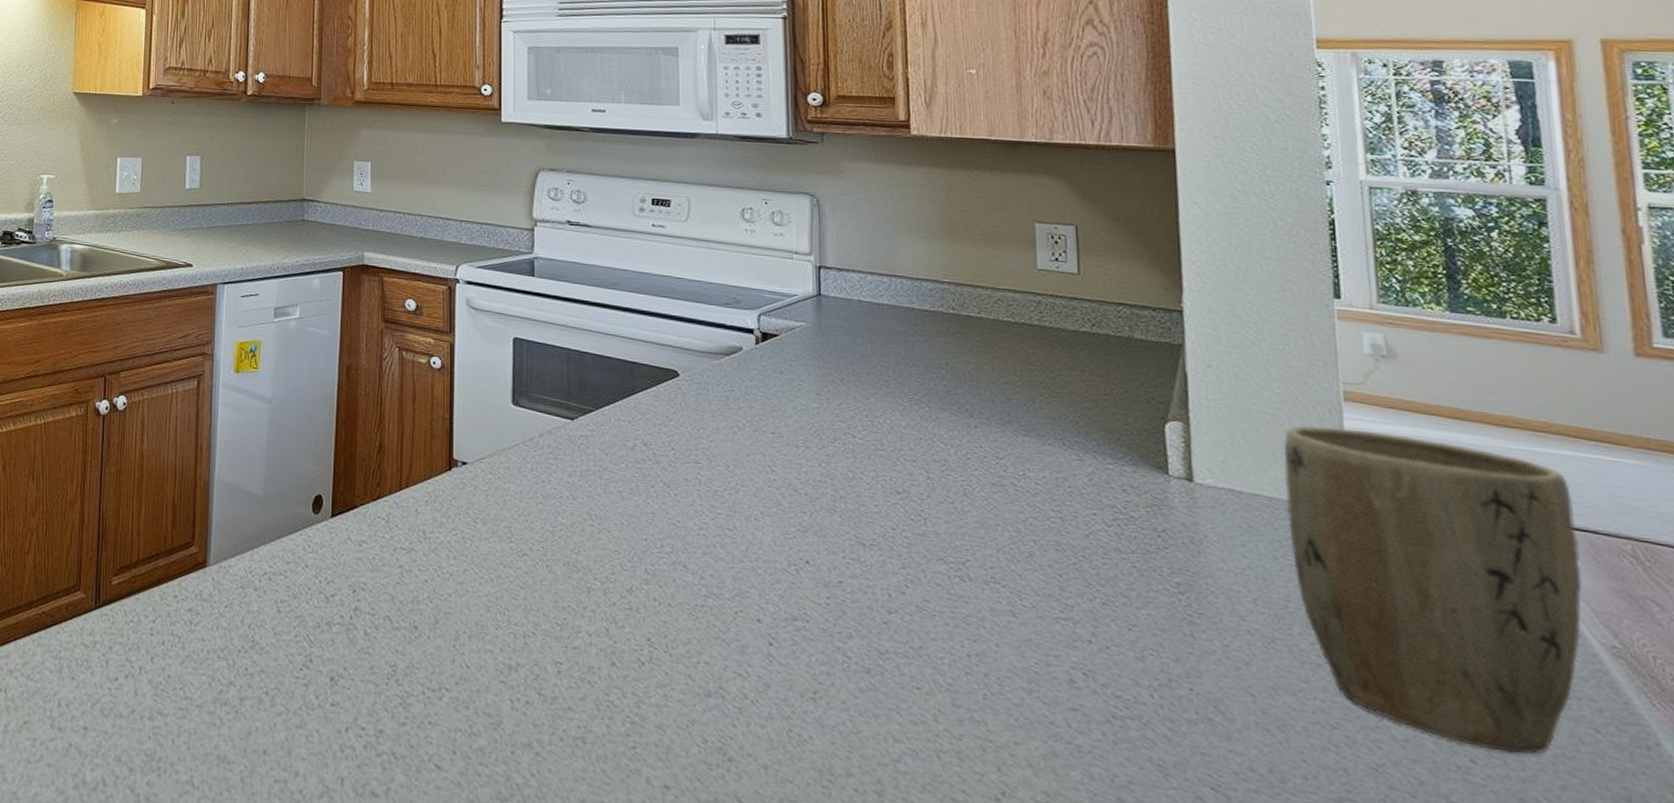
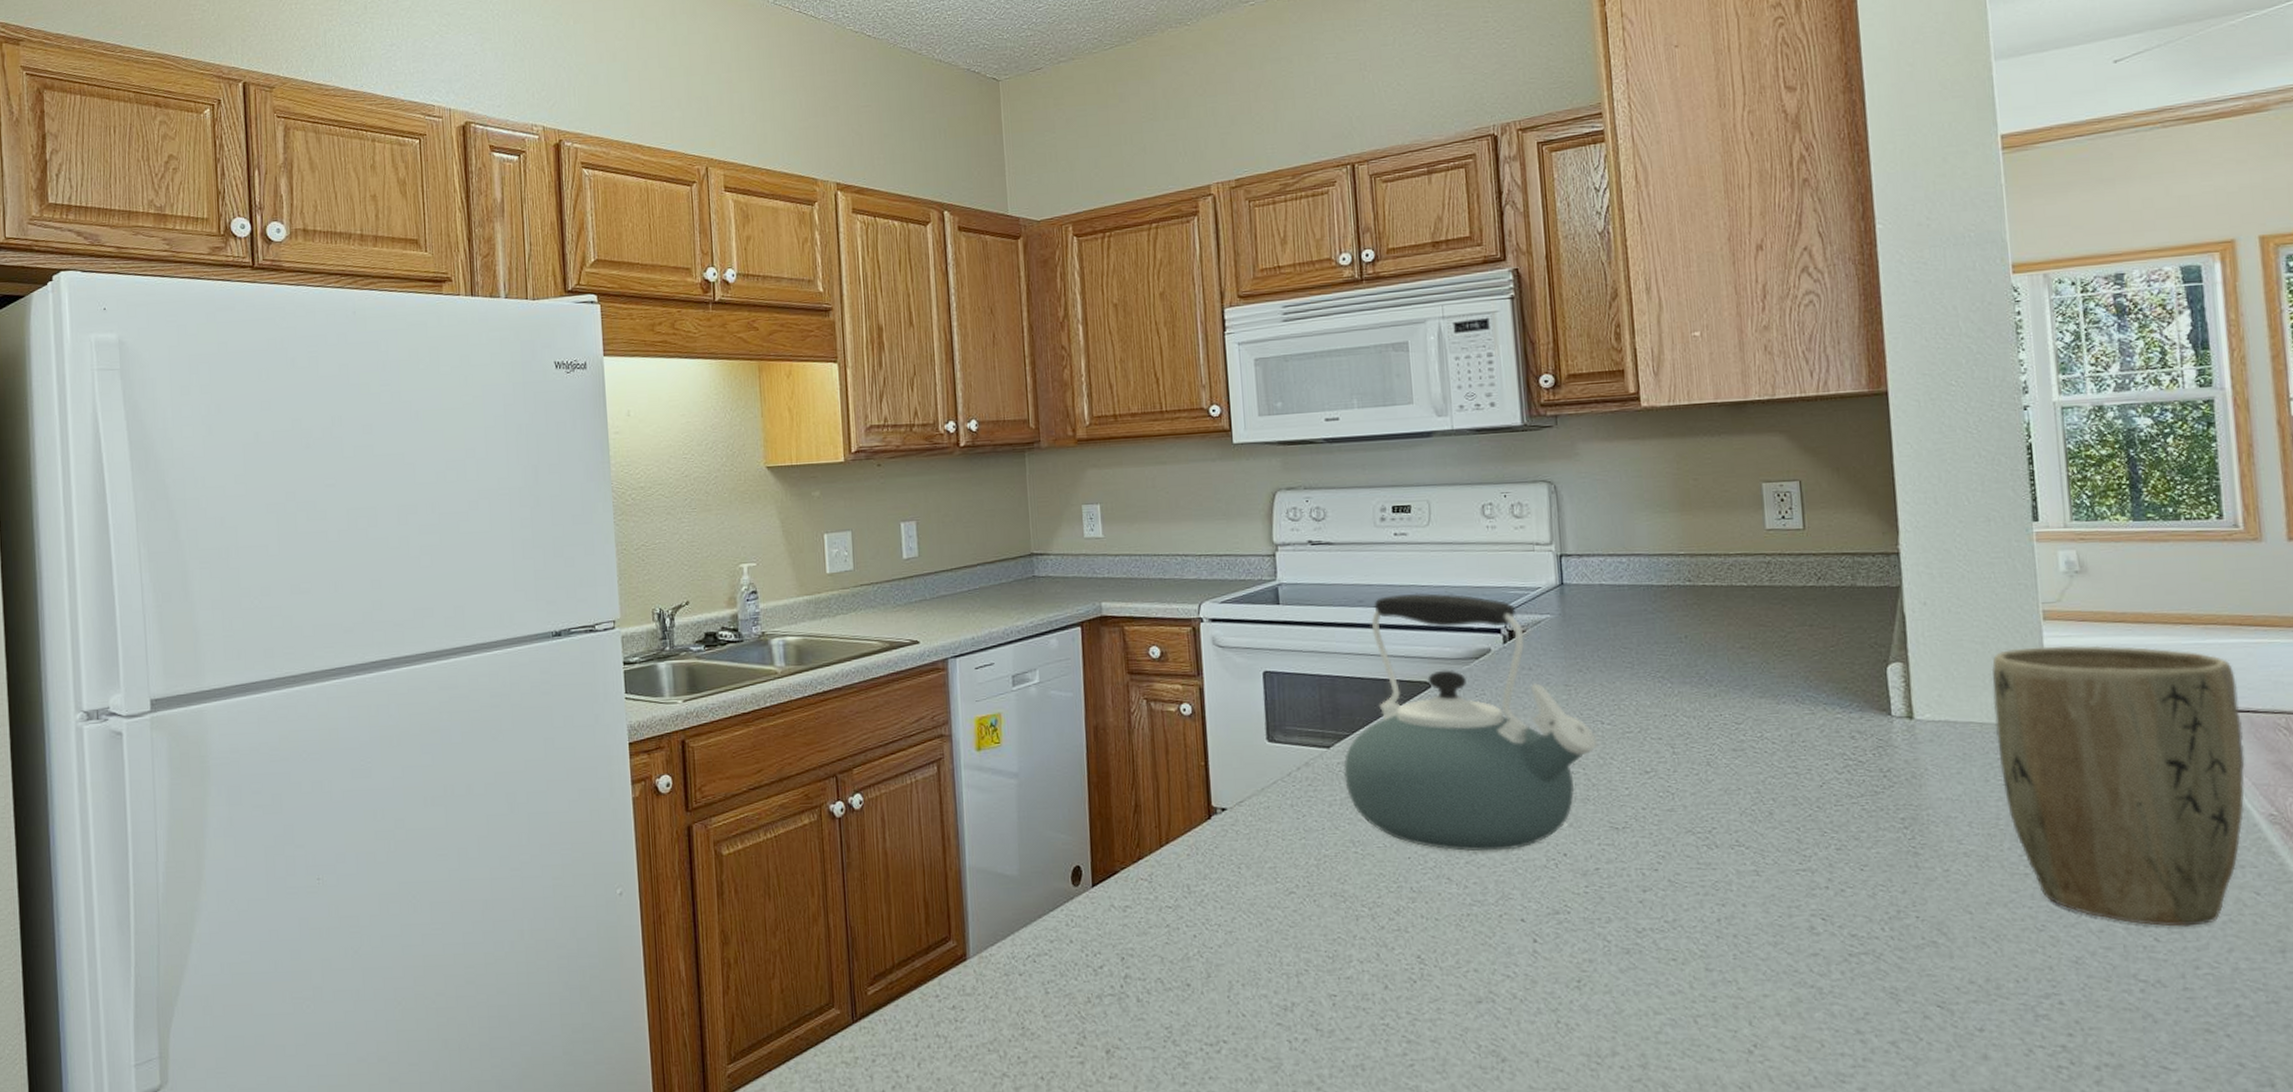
kettle: none [586,283,848,549] -> present [1344,593,1598,852]

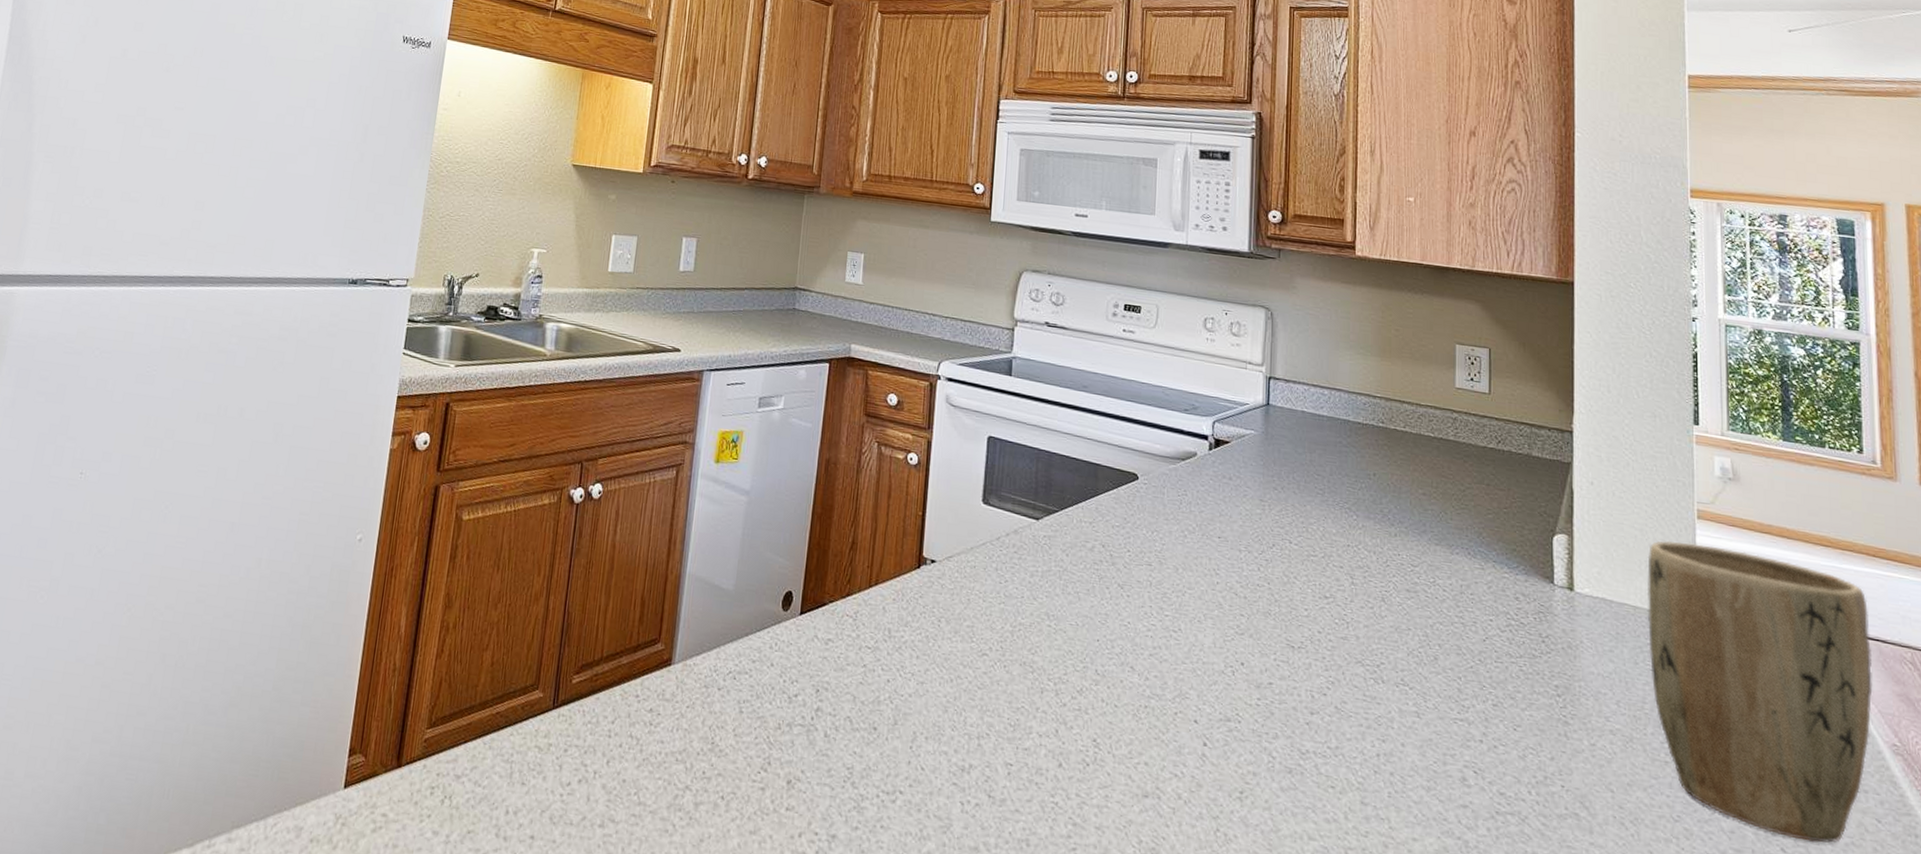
kettle: present [1344,593,1598,852] -> none [1048,386,1284,651]

